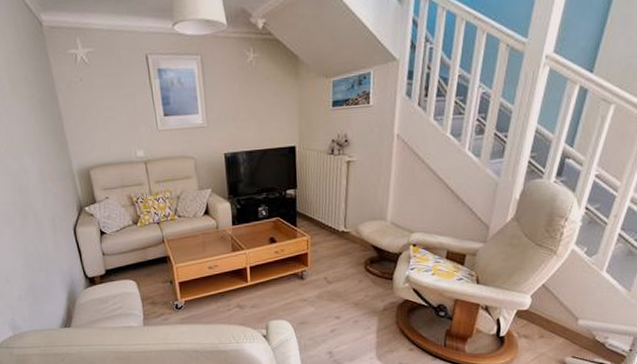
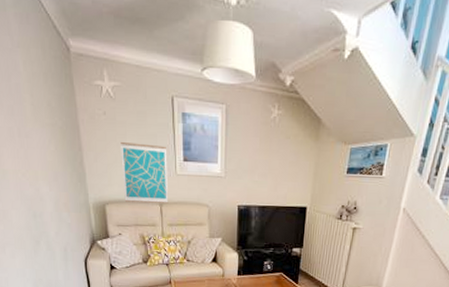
wall art: none [99,104,153,165] -> present [121,142,169,204]

